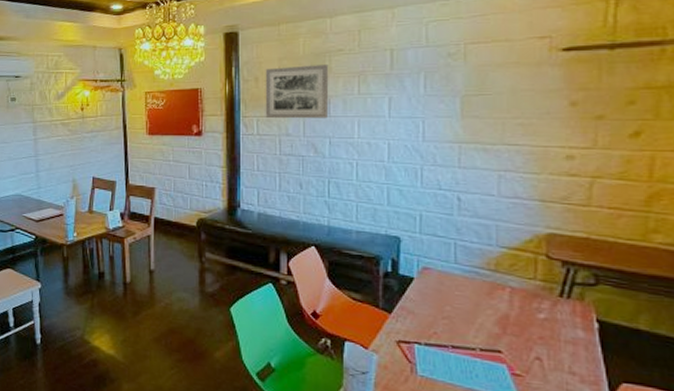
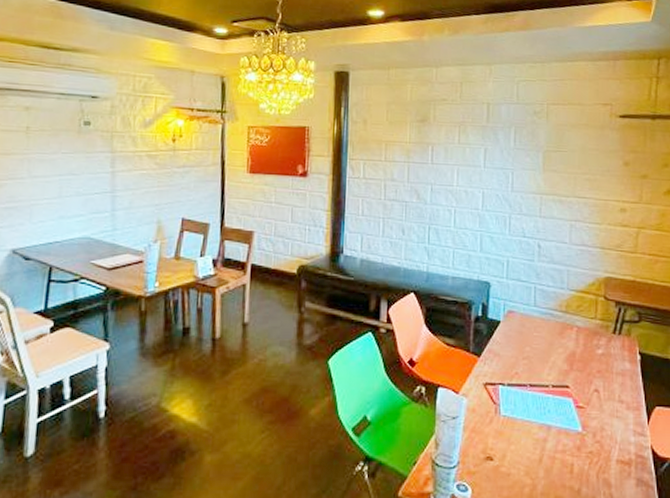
wall art: present [265,65,329,119] -> none [372,111,433,166]

